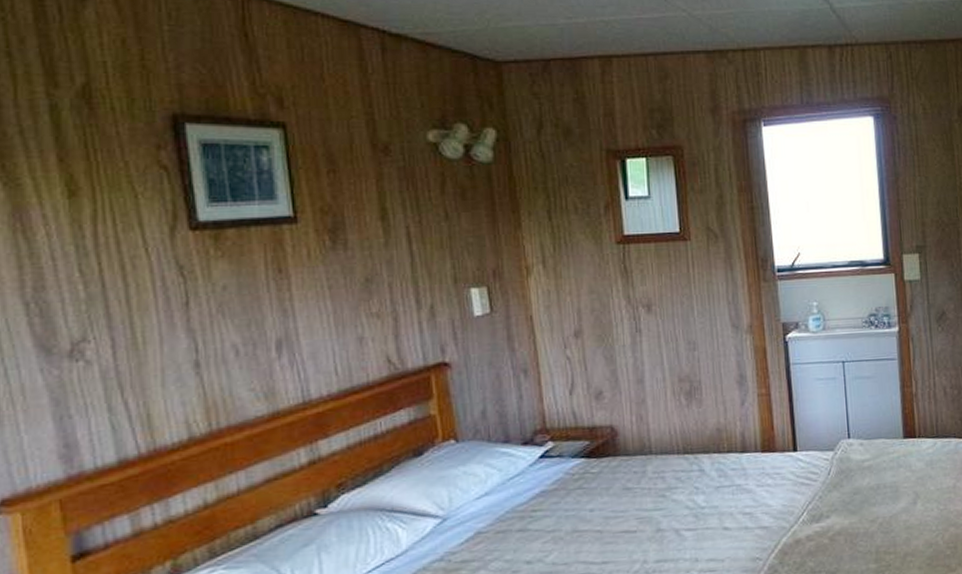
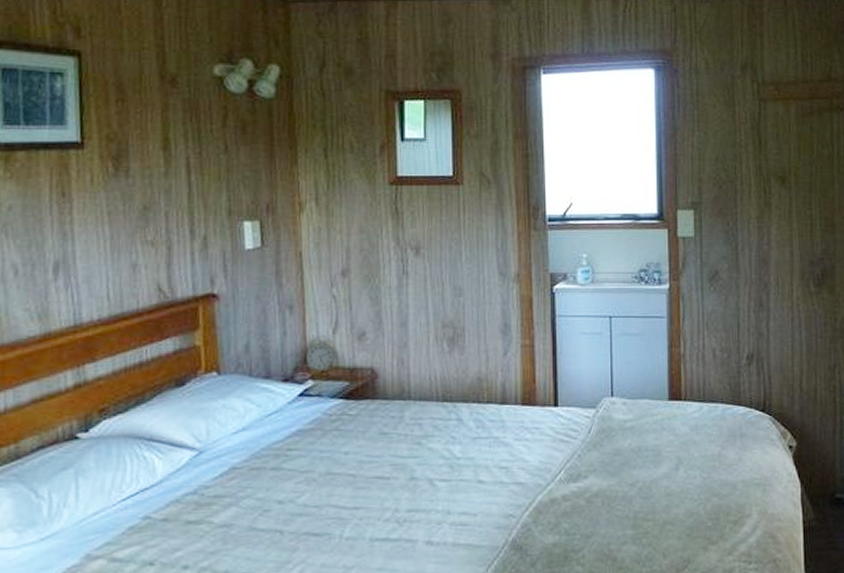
alarm clock: none [544,396,573,433] -> present [306,335,334,371]

